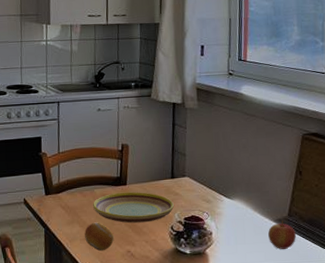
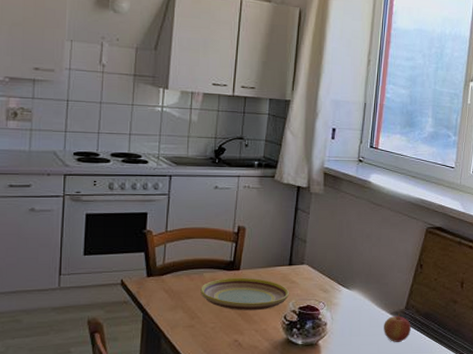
fruit: present [85,222,114,251] -> none [188,308,221,339]

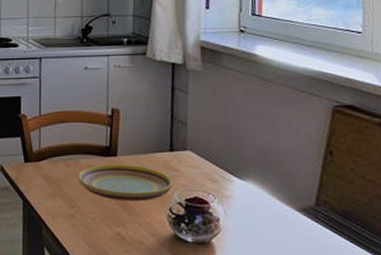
apple: present [384,313,411,342] -> none [290,210,326,246]

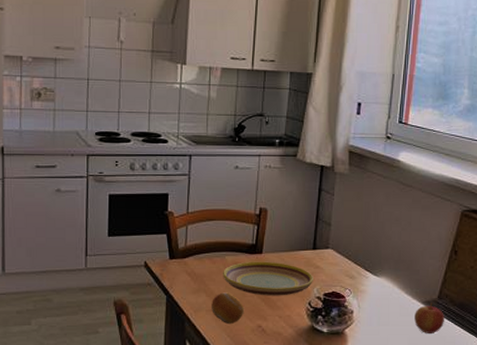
fruit: none [68,197,101,231] -> present [212,292,243,324]
apple: none [290,210,326,246] -> present [414,303,444,333]

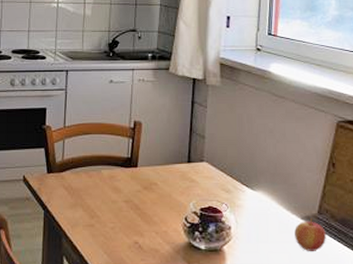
fruit: present [212,292,243,324] -> none [88,207,120,240]
plate: present [223,261,313,296] -> none [99,175,189,211]

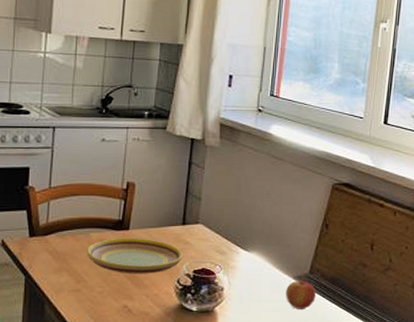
plate: none [99,175,189,211] -> present [87,238,183,274]

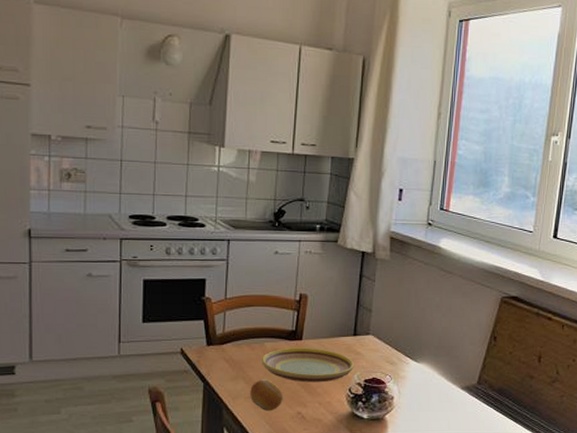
fruit: none [74,271,109,304] -> present [250,379,283,411]
apple: present [286,278,316,309] -> none [454,388,483,418]

